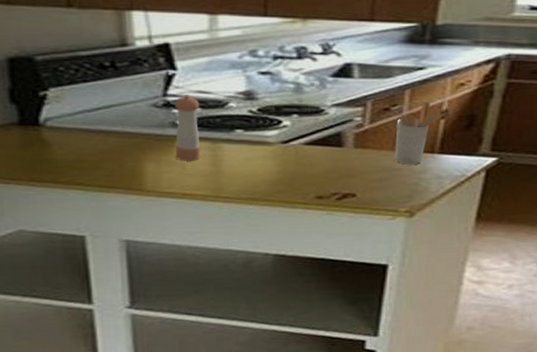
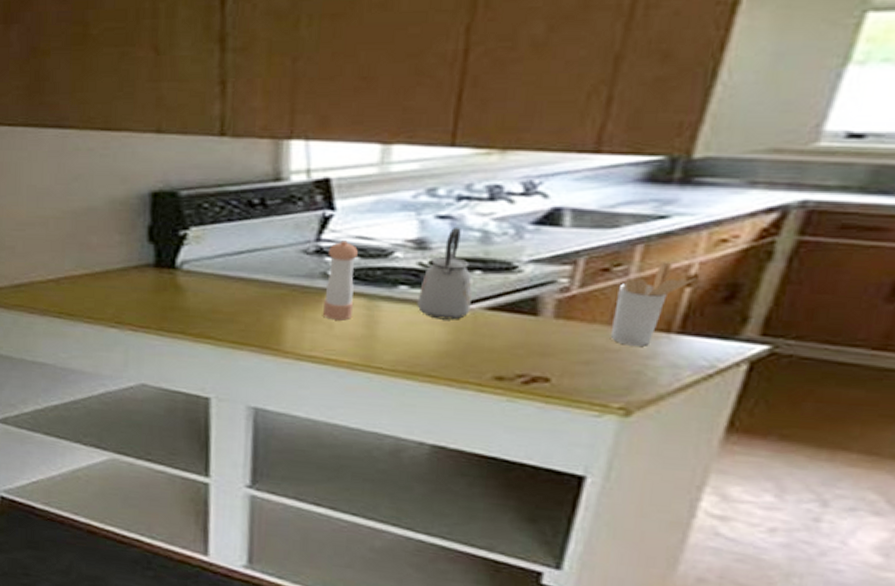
kettle: none [251,80,293,155] -> present [417,226,472,320]

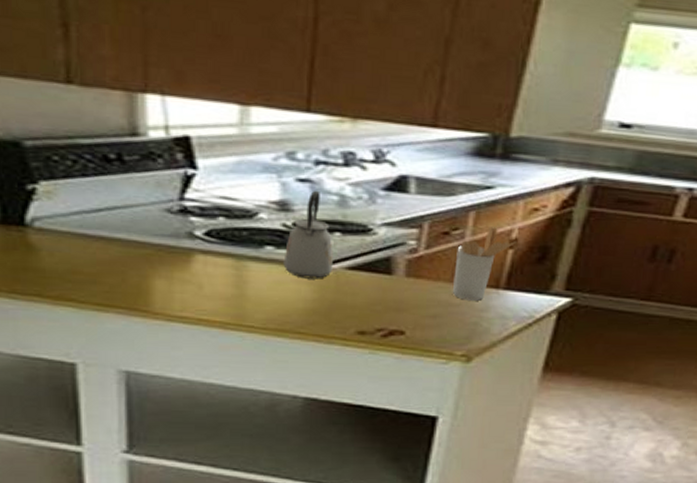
pepper shaker: present [322,240,358,321] -> none [190,200,223,281]

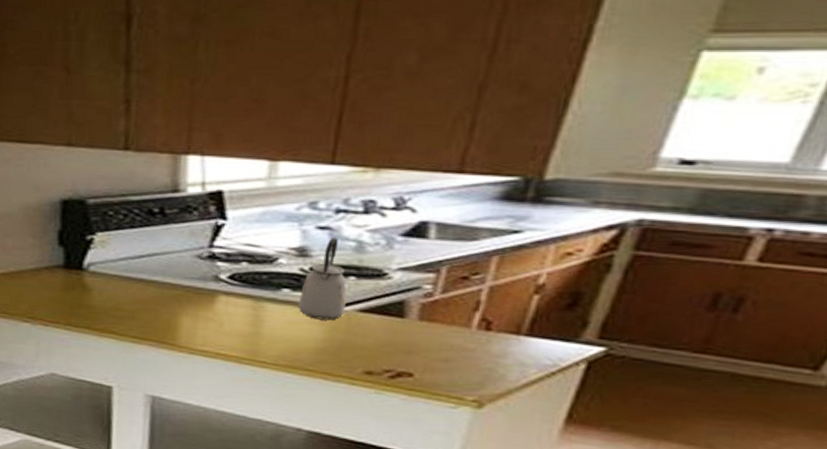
utensil holder: present [452,227,516,301] -> none [467,272,544,347]

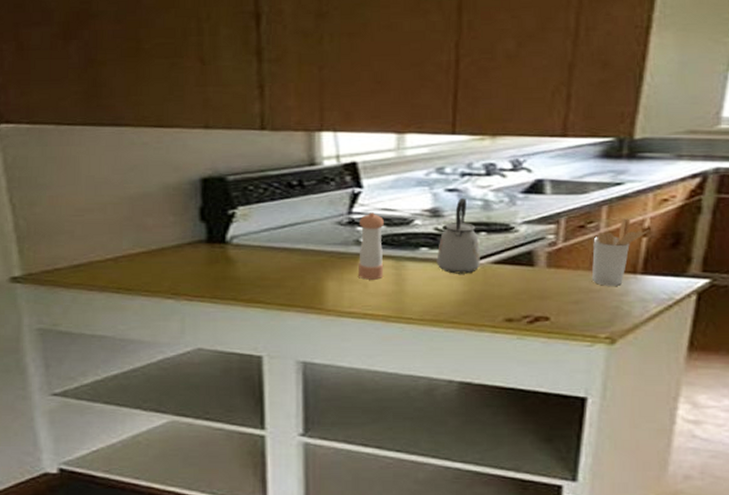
pepper shaker: none [213,247,246,319] -> present [357,212,384,280]
utensil holder: none [467,272,544,347] -> present [591,218,649,286]

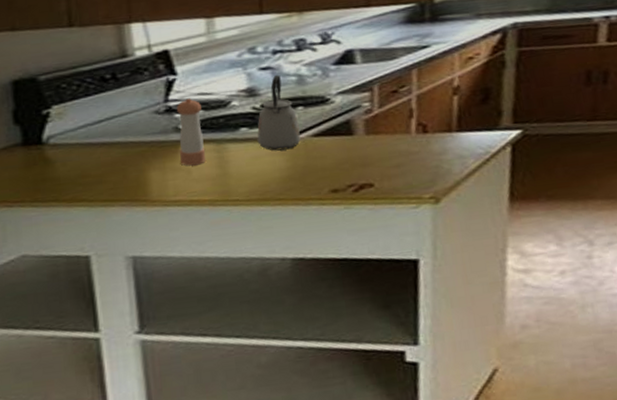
utensil holder: present [591,218,649,286] -> none [407,79,459,147]

